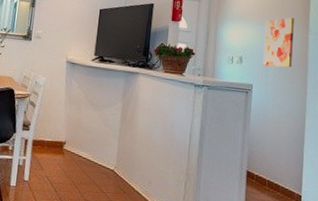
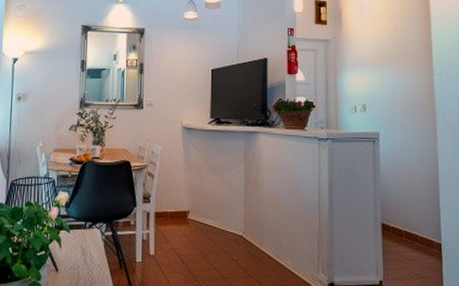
wall art: present [263,17,294,68] -> none [386,59,418,112]

